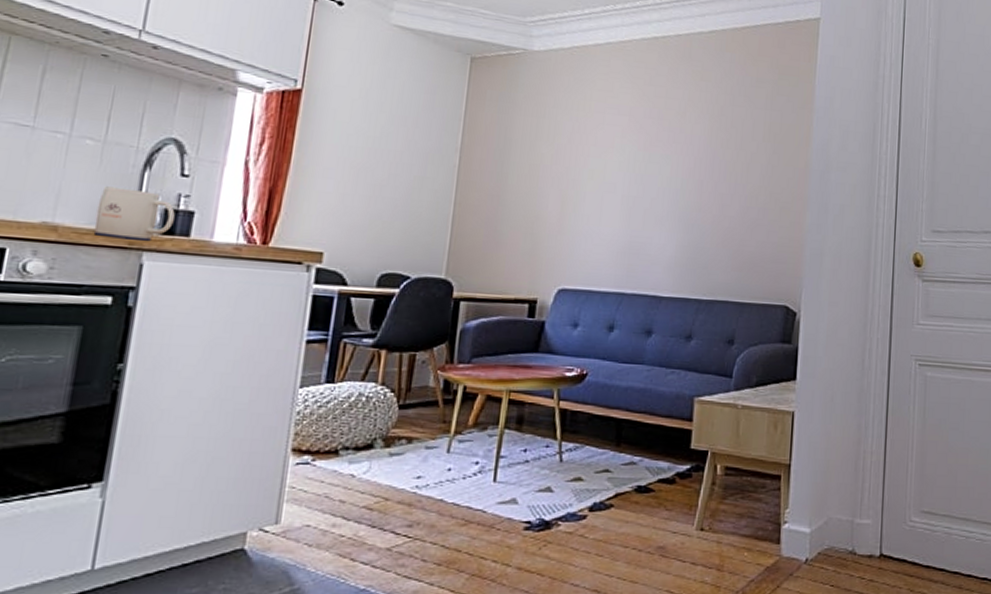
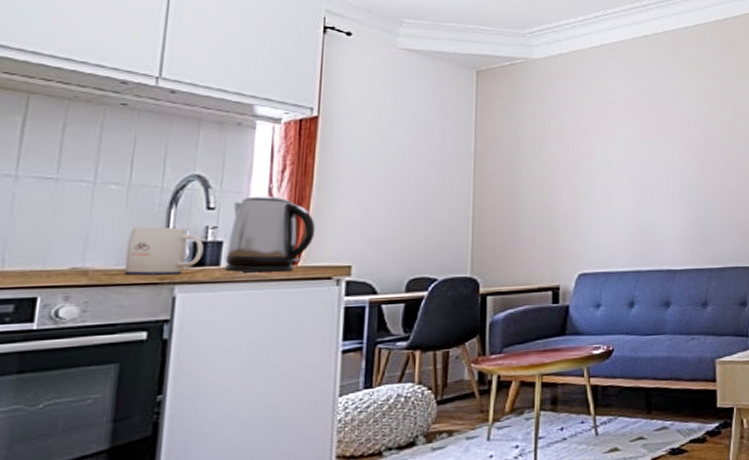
kettle: none [194,167,290,252] -> present [224,196,316,274]

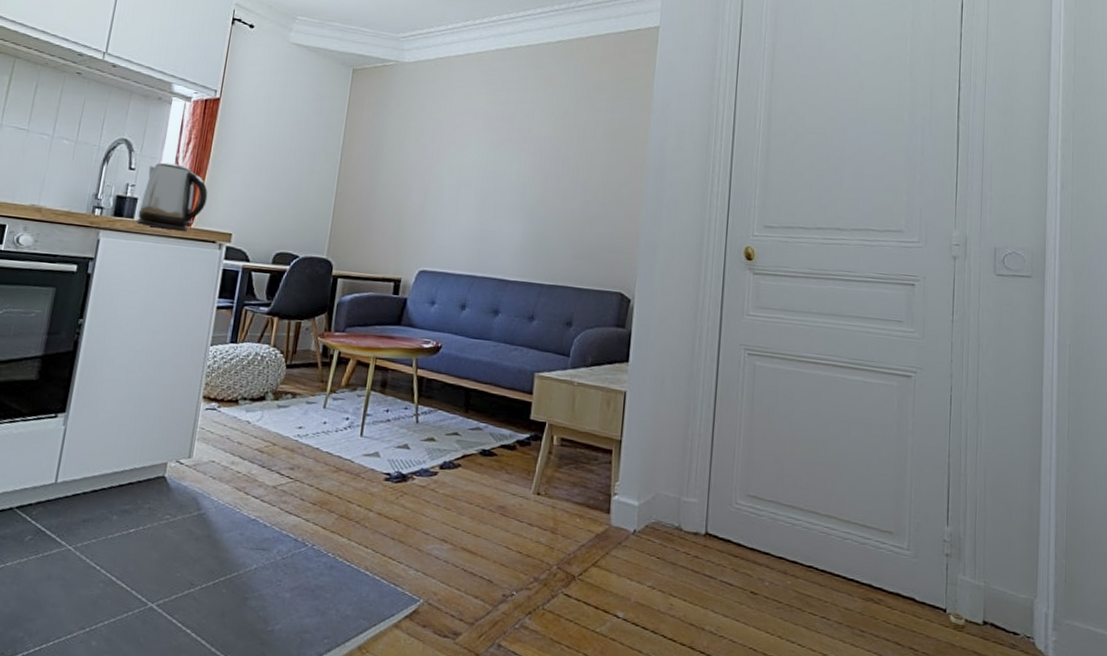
mug: present [124,226,204,277] -> none [66,176,124,222]

